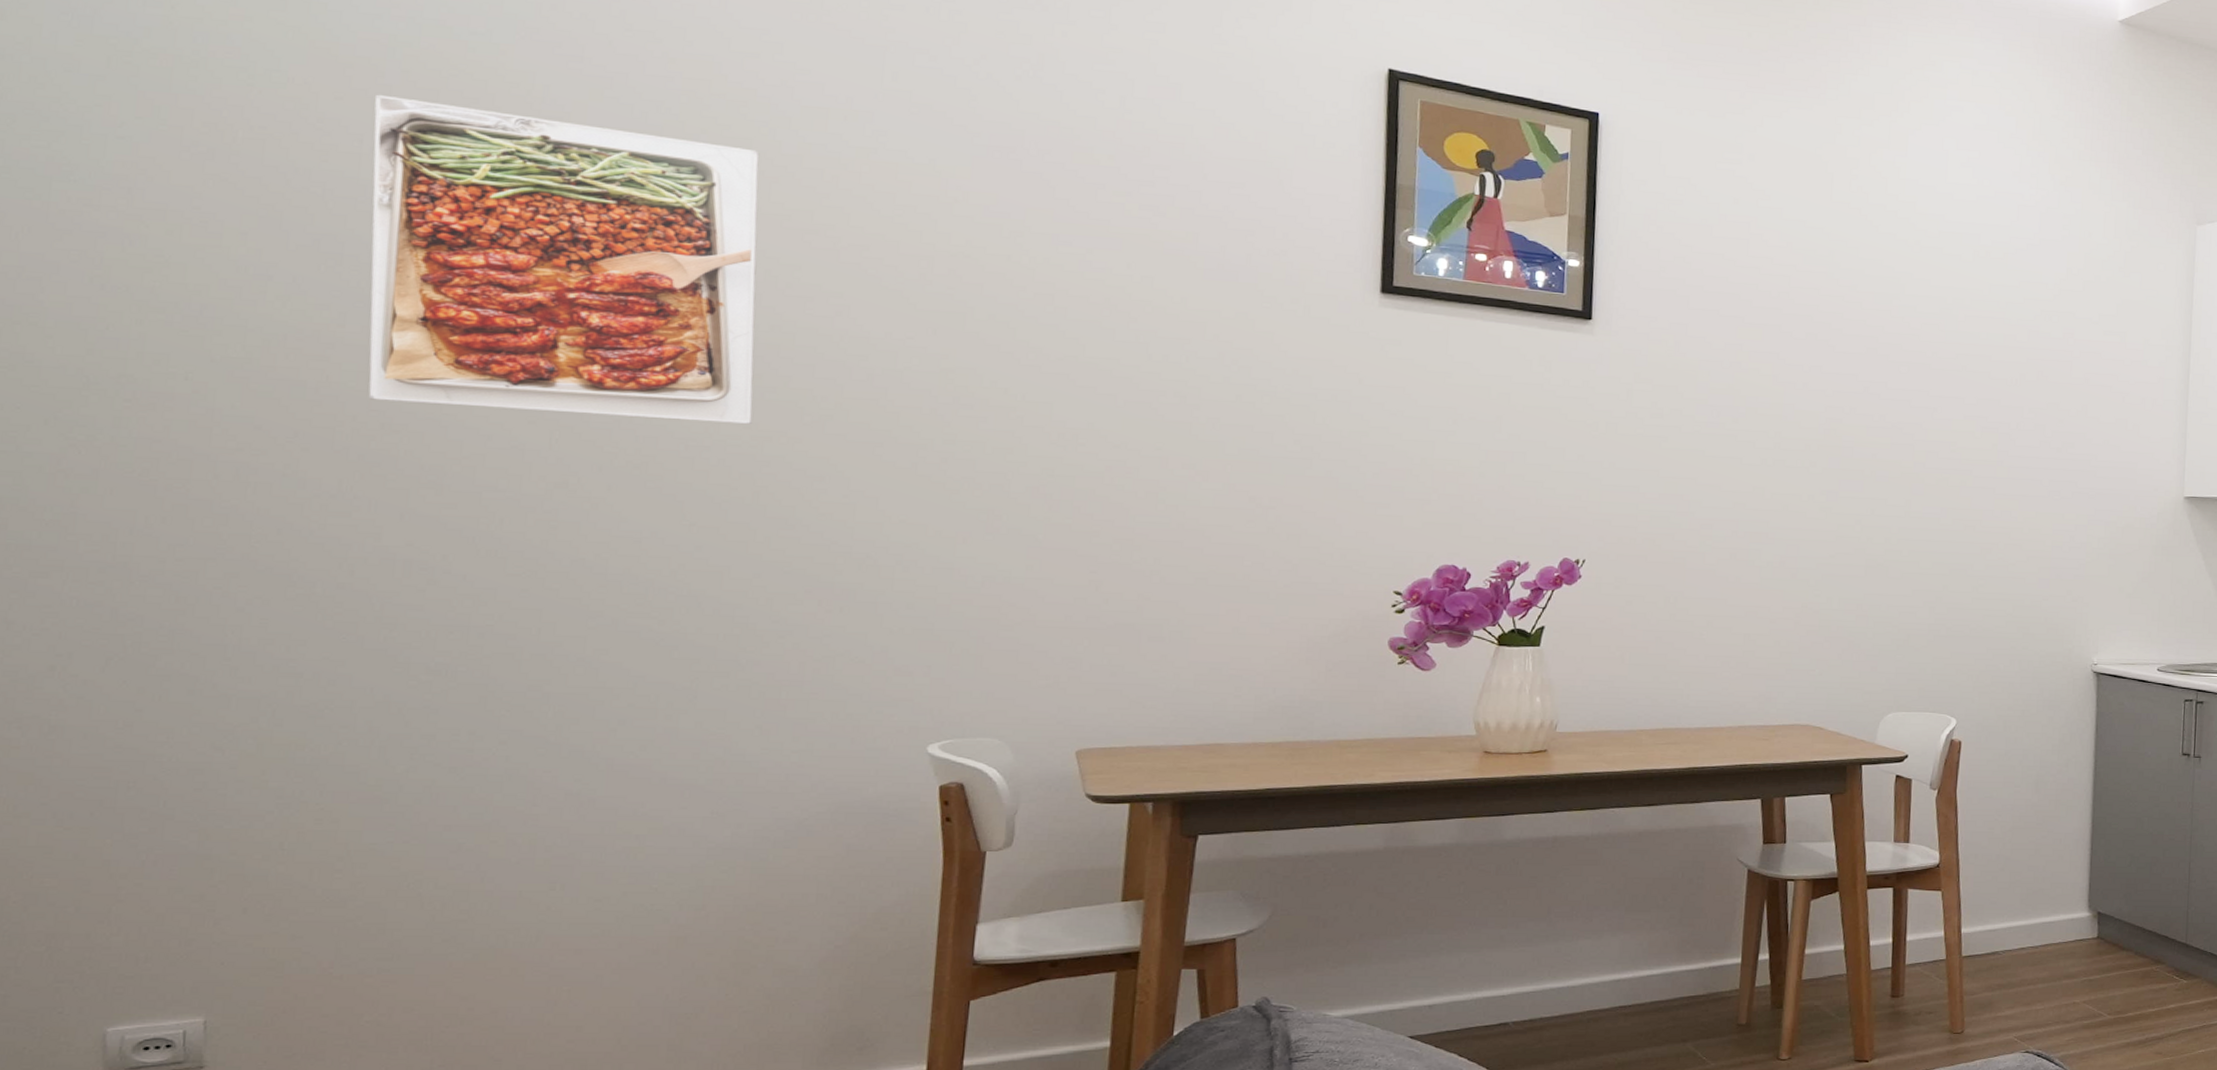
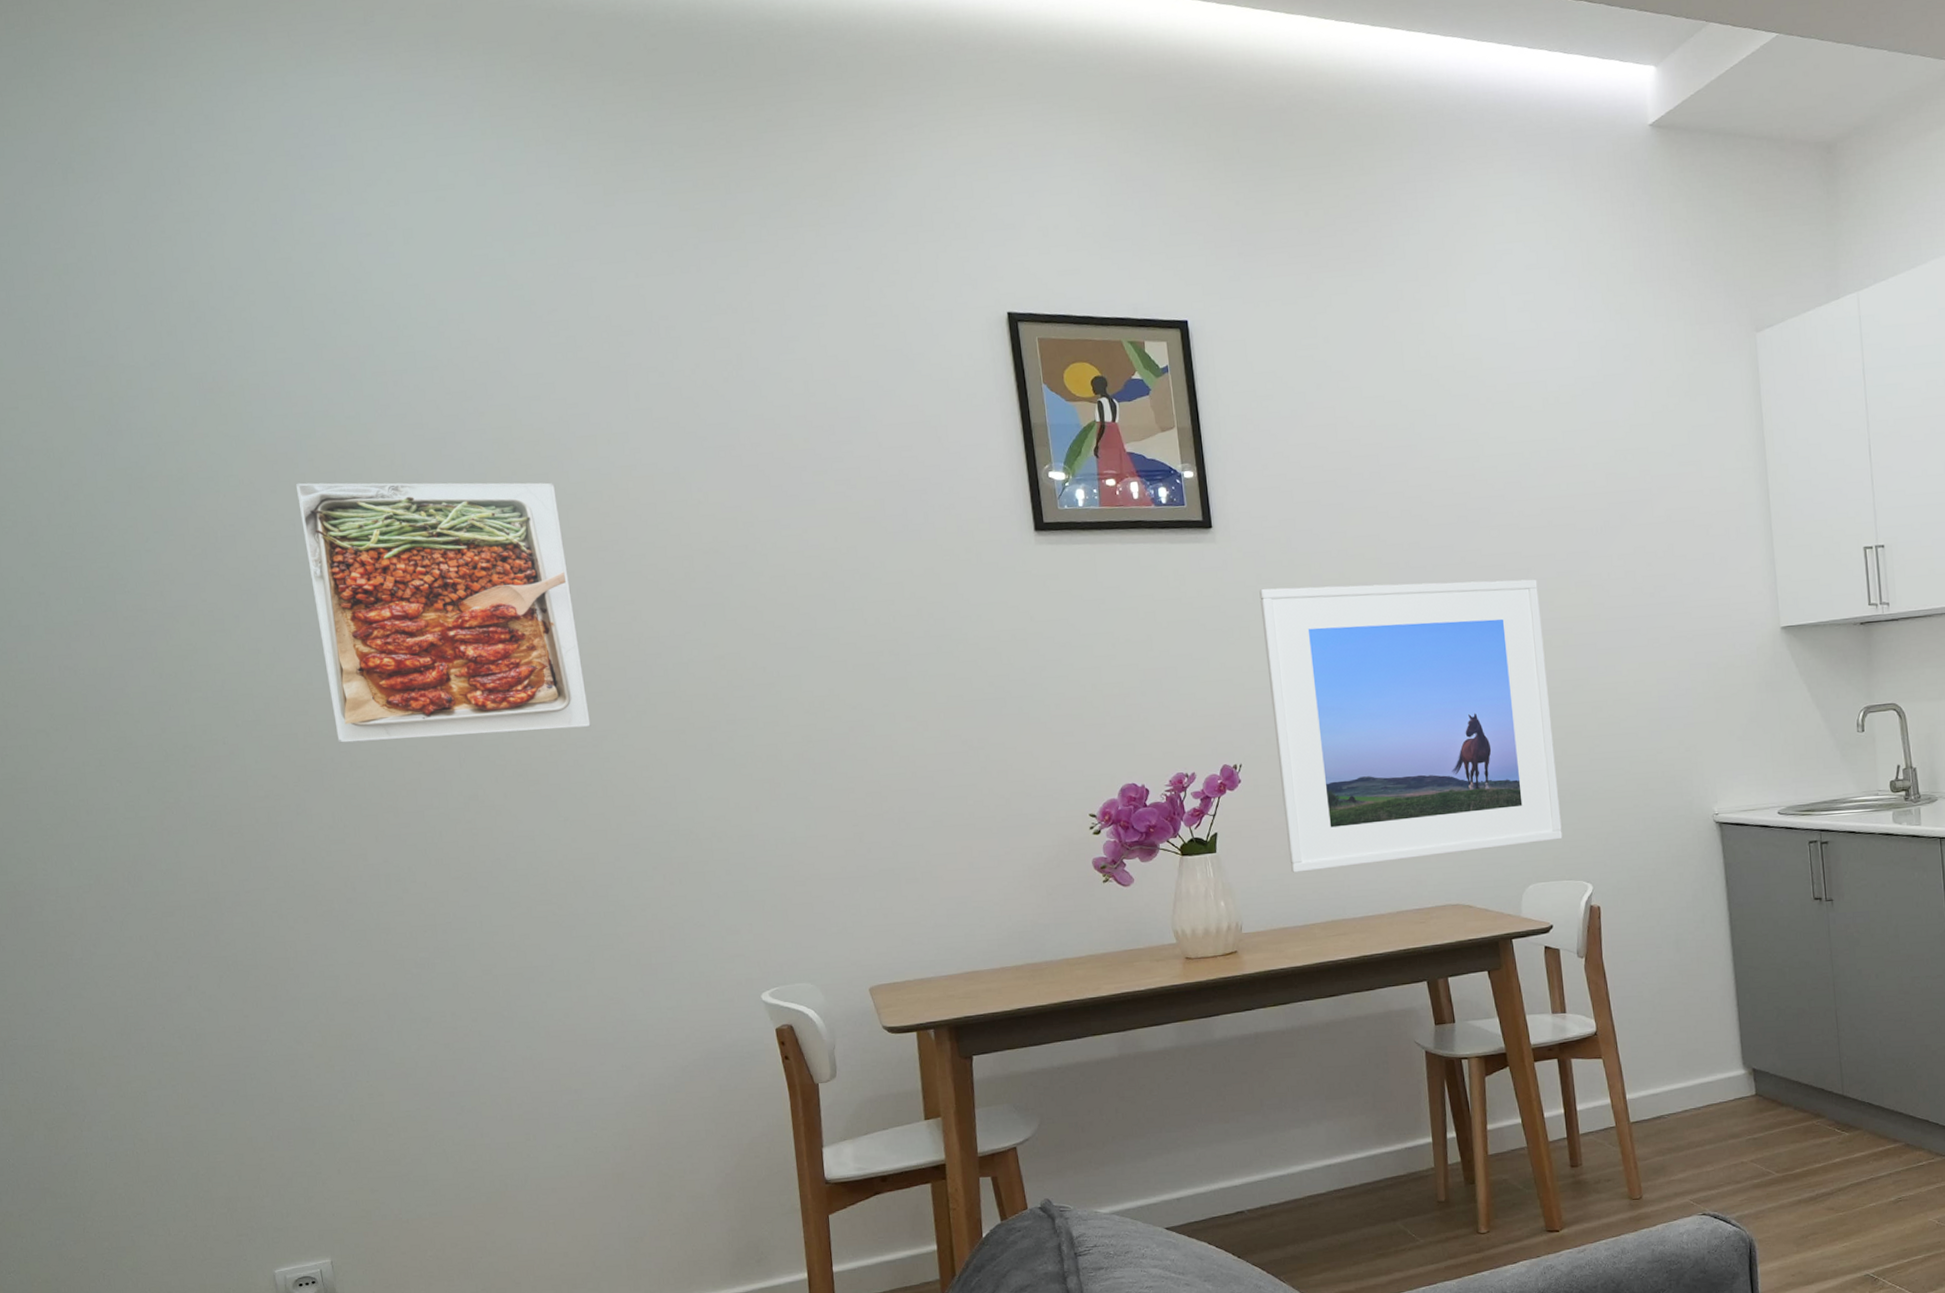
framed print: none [1624,387,1942,677] -> present [1259,579,1563,873]

